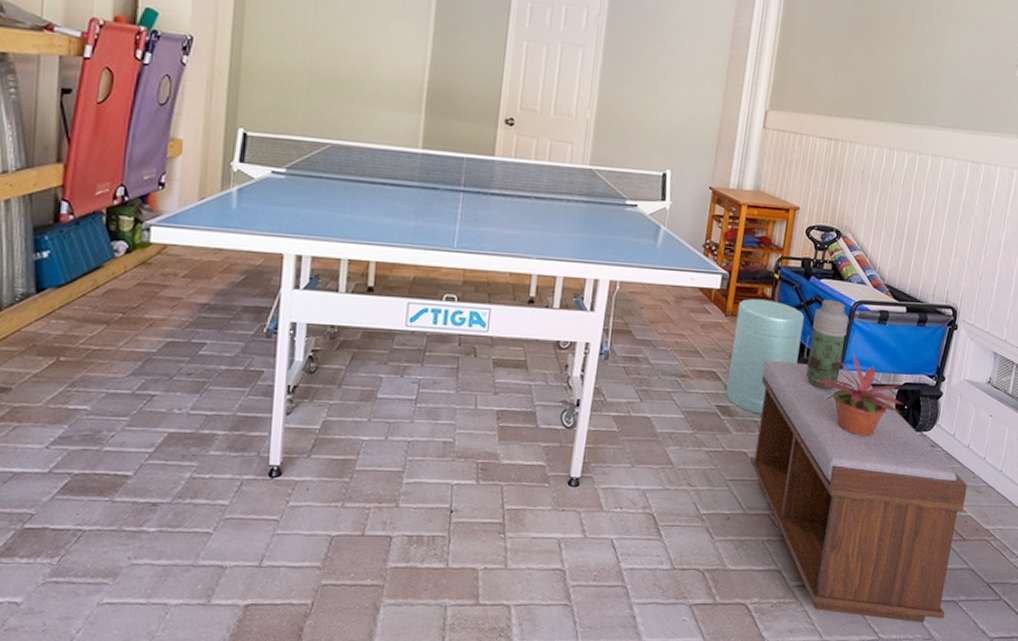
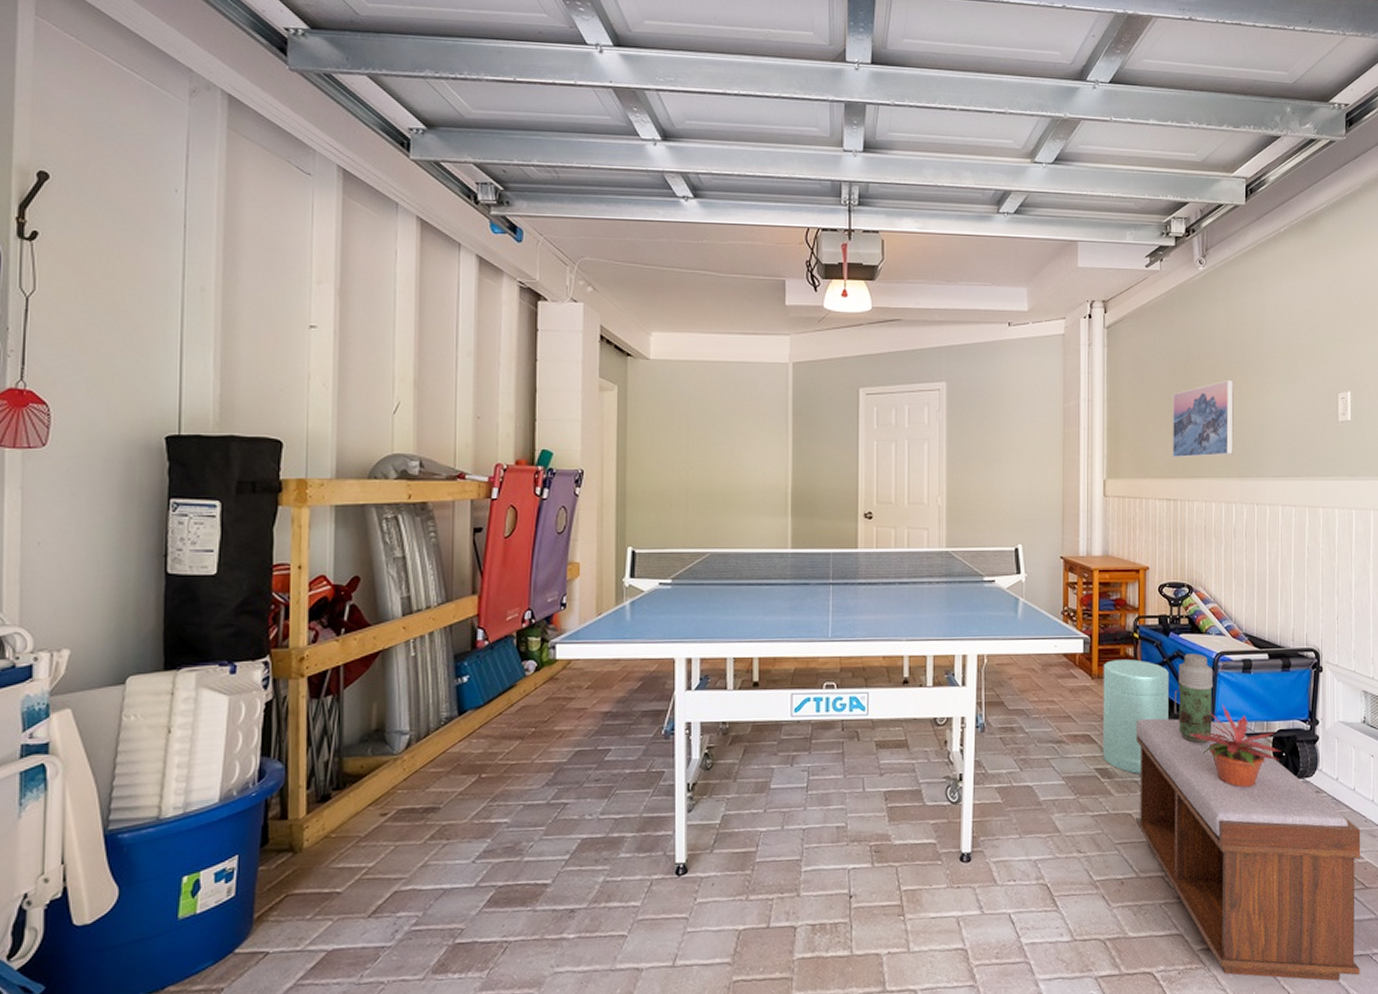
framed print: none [840,17,916,99] -> present [1172,379,1234,458]

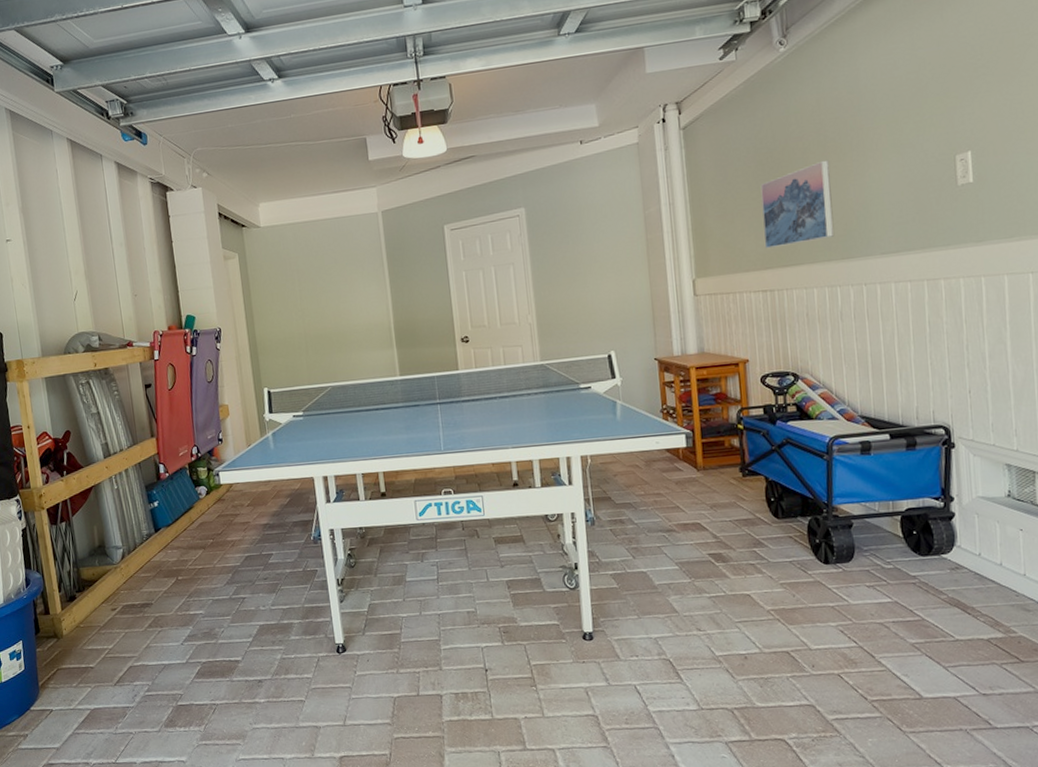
trash can: present [1103,659,1170,774] -> none [708,449,782,557]
bench: present [1135,718,1361,982] -> none [747,503,1019,752]
thermos bottle: present [1174,653,1213,744] -> none [786,439,831,527]
potted plant: present [1188,704,1281,788] -> none [805,487,910,567]

